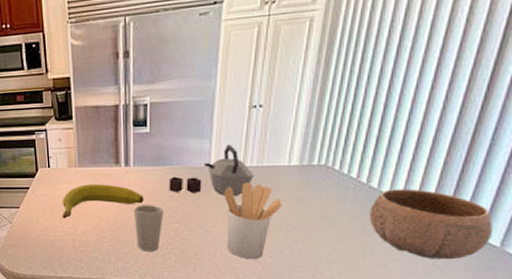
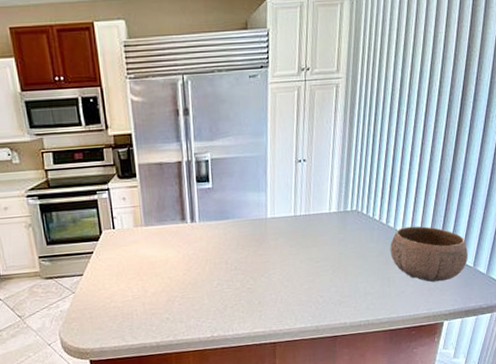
banana: present [62,184,144,219] -> none [130,241,211,282]
cup: present [133,205,163,252] -> none [201,259,230,306]
kettle: present [169,145,255,197] -> none [232,196,304,245]
utensil holder: present [224,183,282,260] -> none [280,230,327,301]

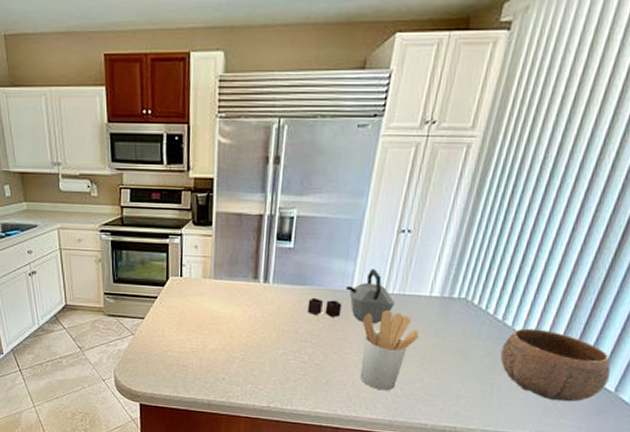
kettle: none [232,196,304,245] -> present [307,269,396,324]
utensil holder: none [280,230,327,301] -> present [361,310,419,391]

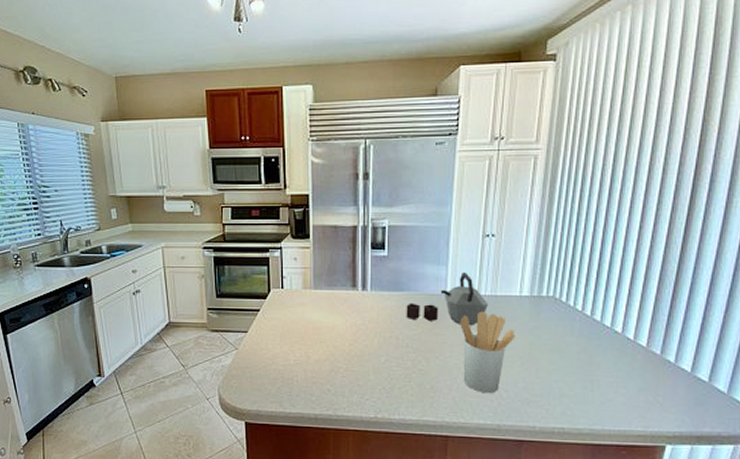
bowl: present [500,328,611,402] -> none [595,322,702,395]

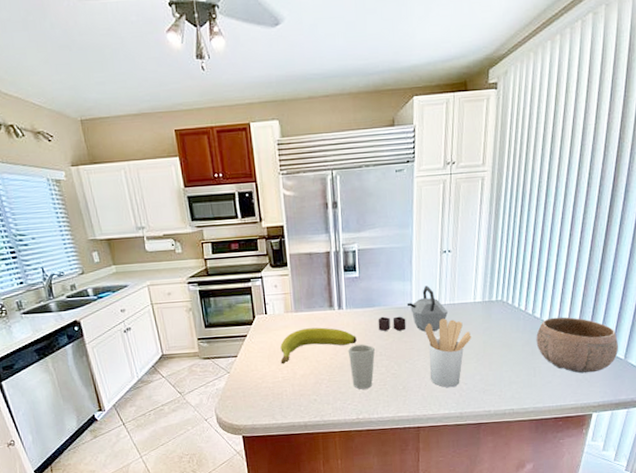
banana: none [294,308,380,346] -> present [280,327,357,365]
cup: none [369,332,400,384] -> present [348,344,375,389]
bowl: none [595,322,702,395] -> present [536,316,619,374]

